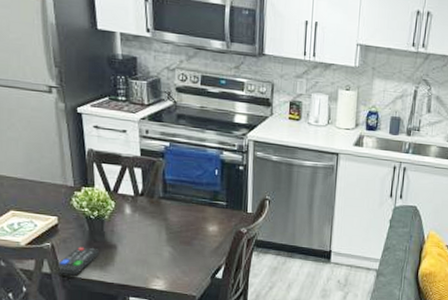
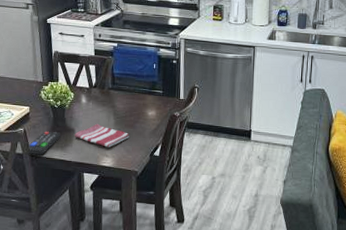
dish towel: none [116,239,186,268] -> present [74,123,129,147]

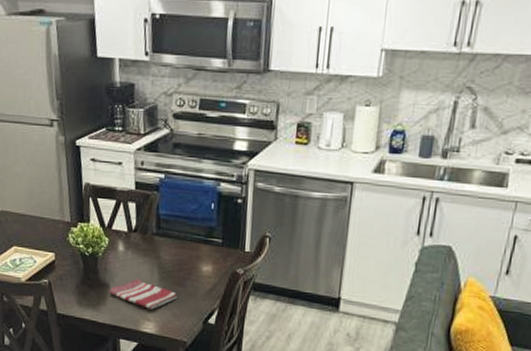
remote control: present [27,131,61,155] -> none [53,284,92,314]

